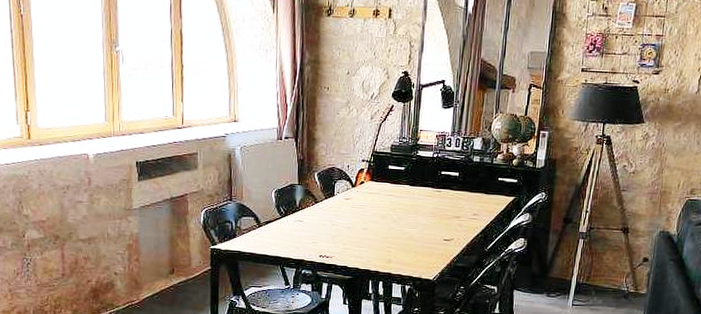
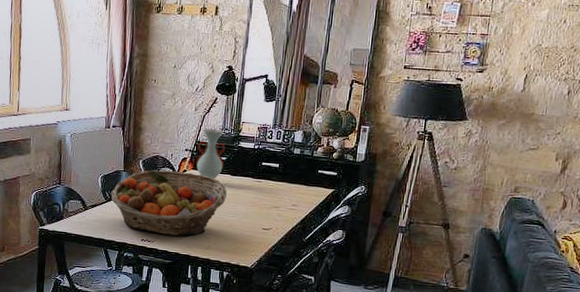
fruit basket: none [286,182,407,251] -> present [111,169,228,236]
vase: none [373,137,404,194] -> present [196,128,226,182]

